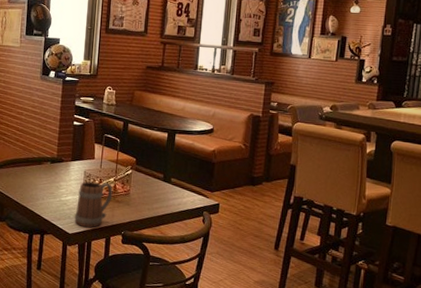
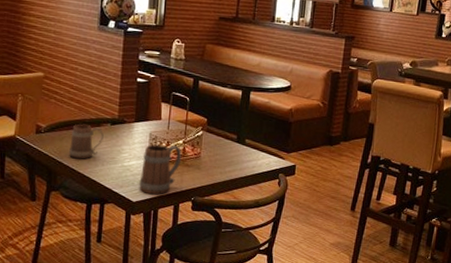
beer mug: none [14,162,44,194] -> present [68,123,104,159]

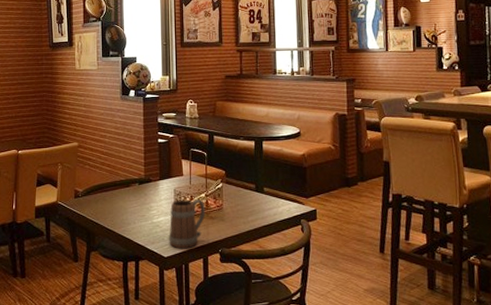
beer mug: present [68,123,104,159] -> none [103,185,133,219]

